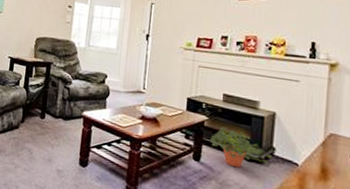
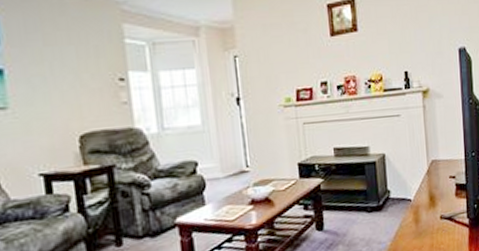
potted plant: present [210,126,273,168] -> none [329,183,389,224]

